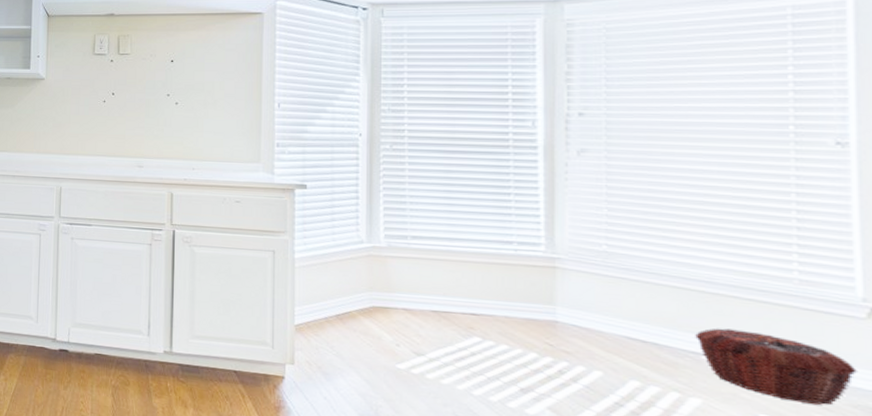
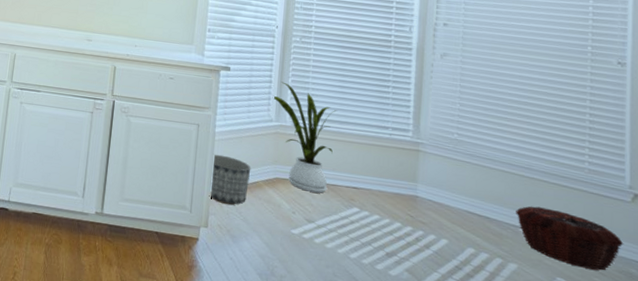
planter: none [293,283,341,339] -> present [209,154,251,205]
house plant: none [363,197,443,322] -> present [274,82,337,193]

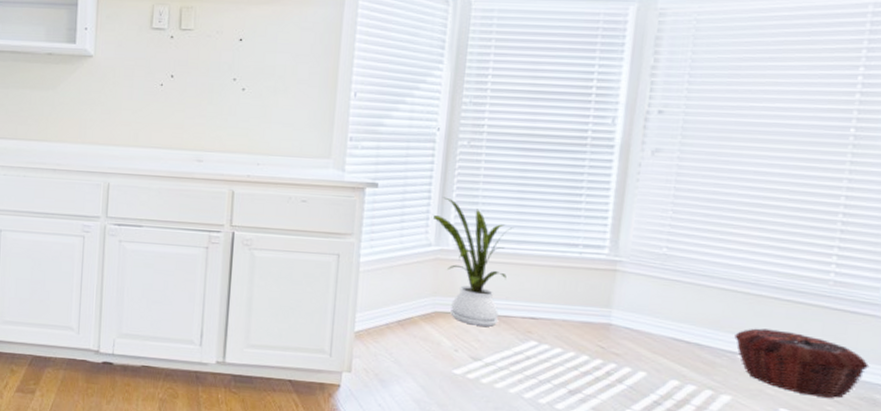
planter: present [209,154,251,205] -> none [352,288,405,346]

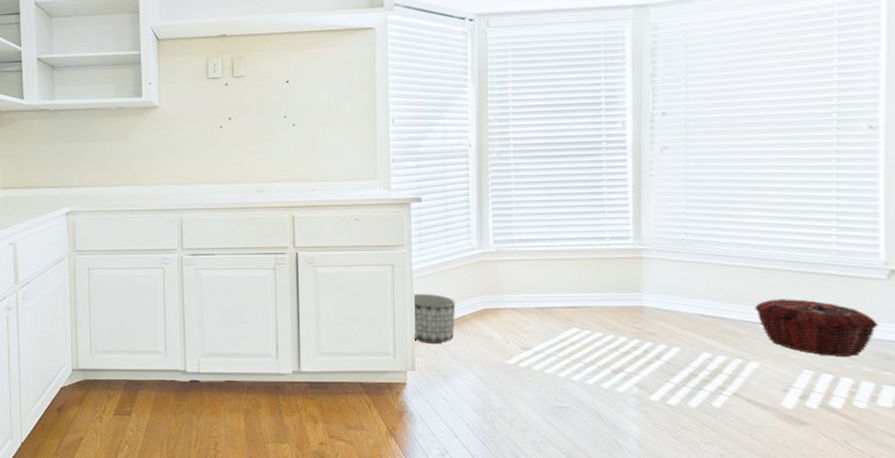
planter: none [352,288,405,346] -> present [412,293,456,345]
house plant: present [434,197,513,327] -> none [474,205,546,318]

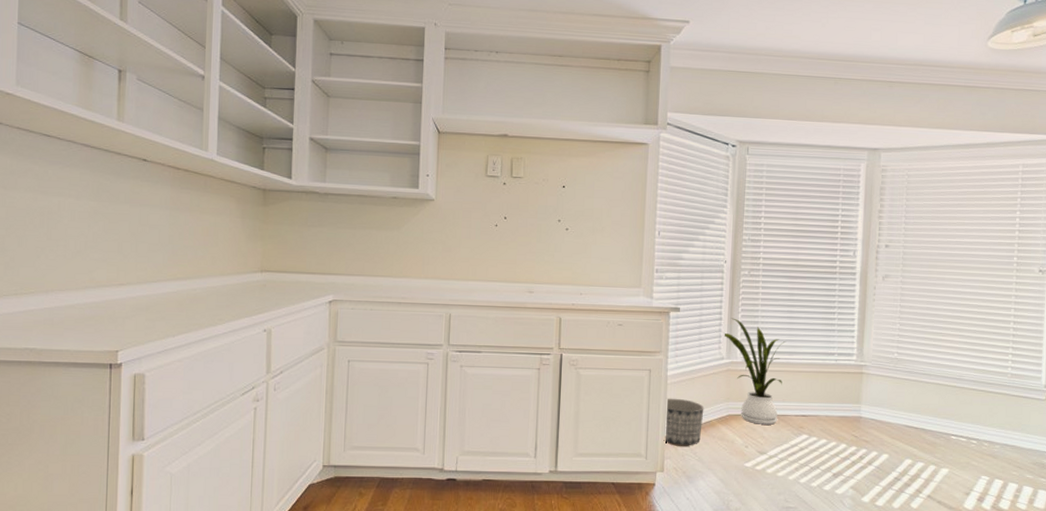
house plant: none [474,205,546,318] -> present [725,318,785,425]
woven basket: present [755,299,879,358] -> none [948,414,1039,466]

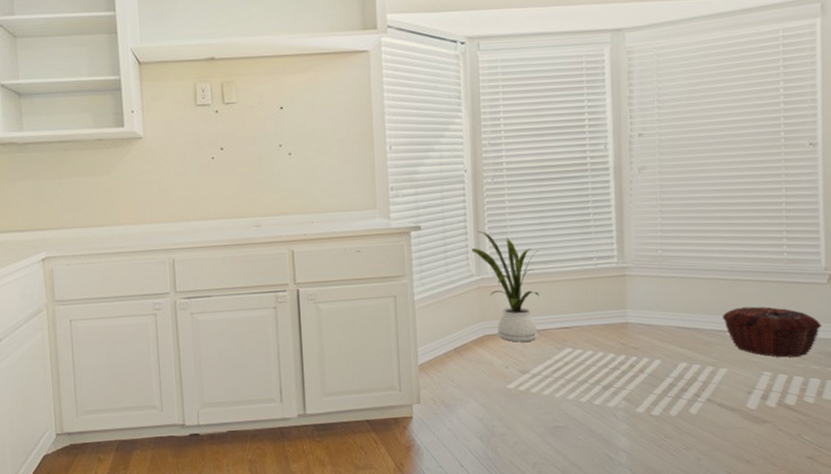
planter: present [663,398,704,447] -> none [416,323,458,375]
woven basket: none [948,414,1039,466] -> present [722,306,822,358]

